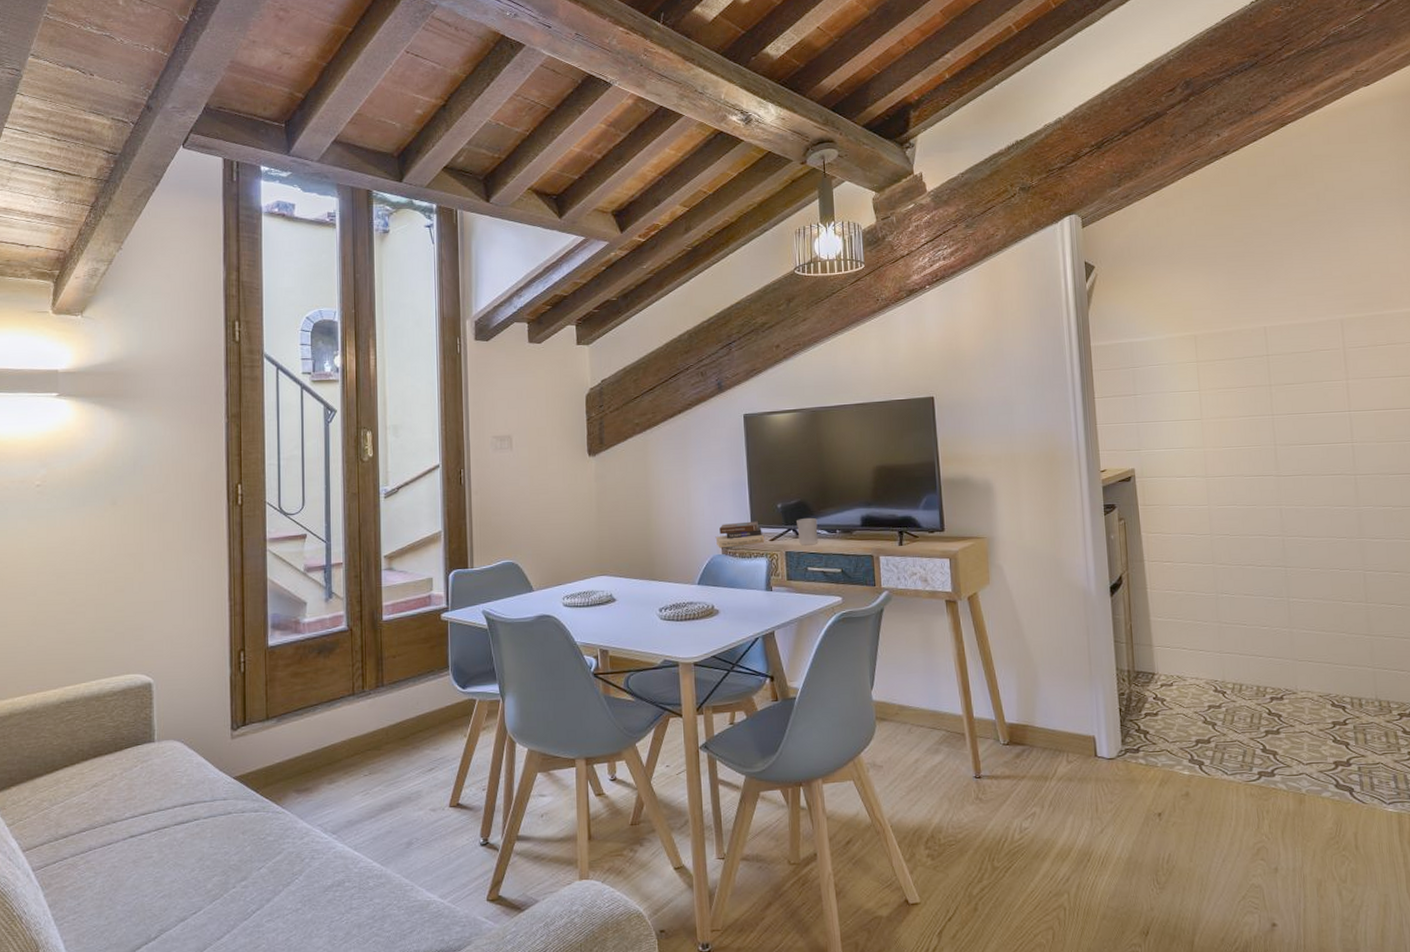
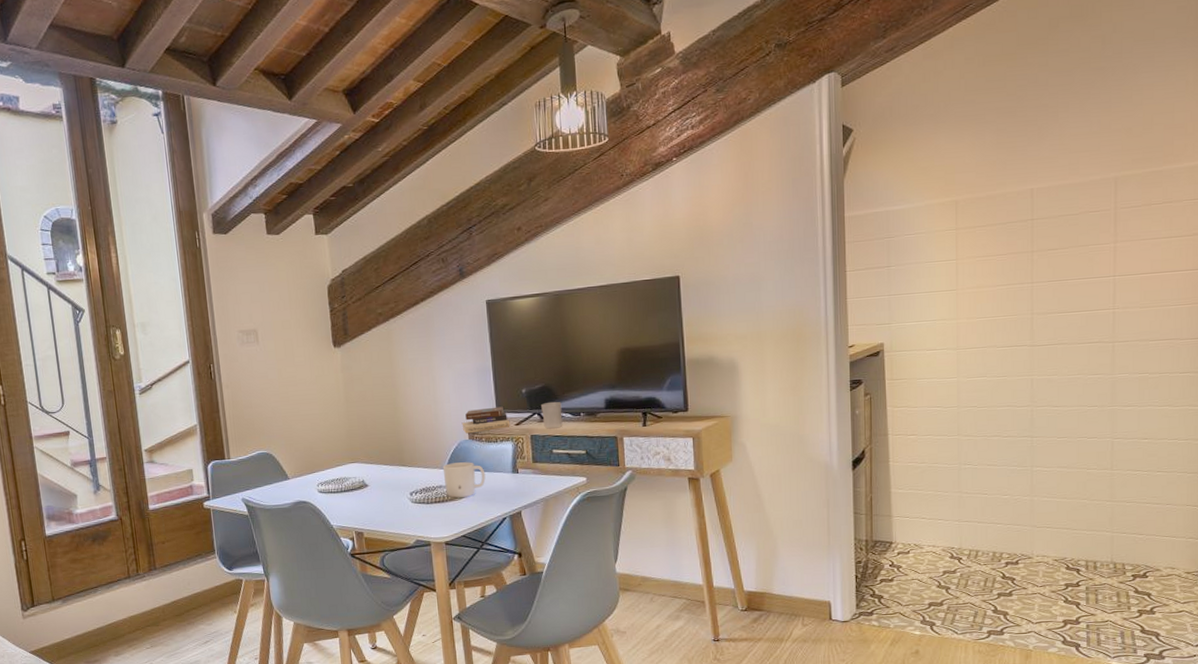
mug: none [694,578,739,616] -> present [442,462,486,499]

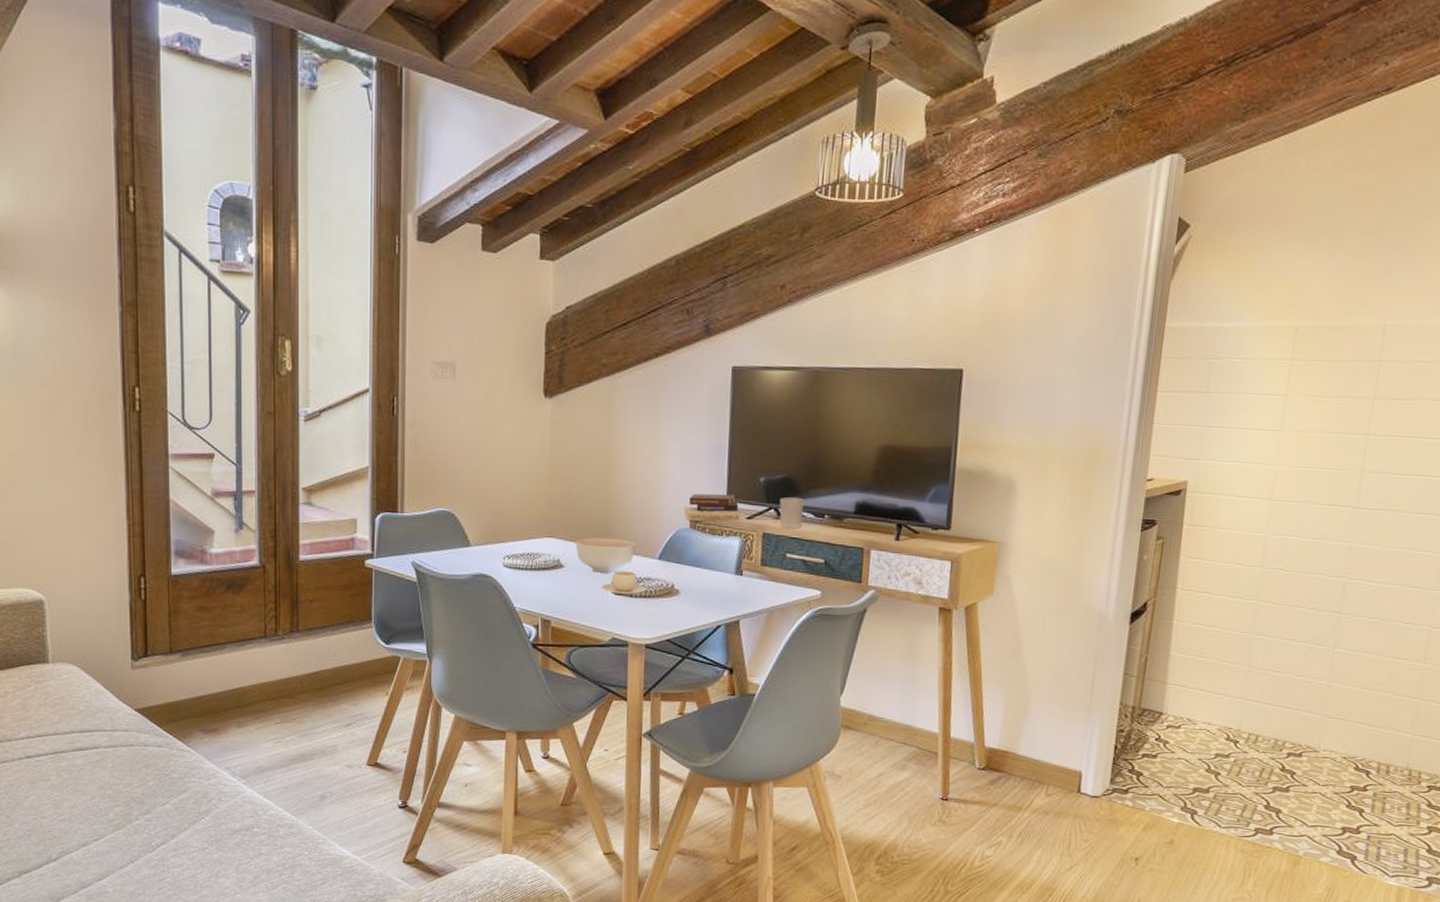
bowl: none [375,456,426,487] -> present [575,537,635,573]
teacup: none [401,482,440,504] -> present [601,571,647,596]
mug: present [442,462,486,499] -> none [654,553,704,596]

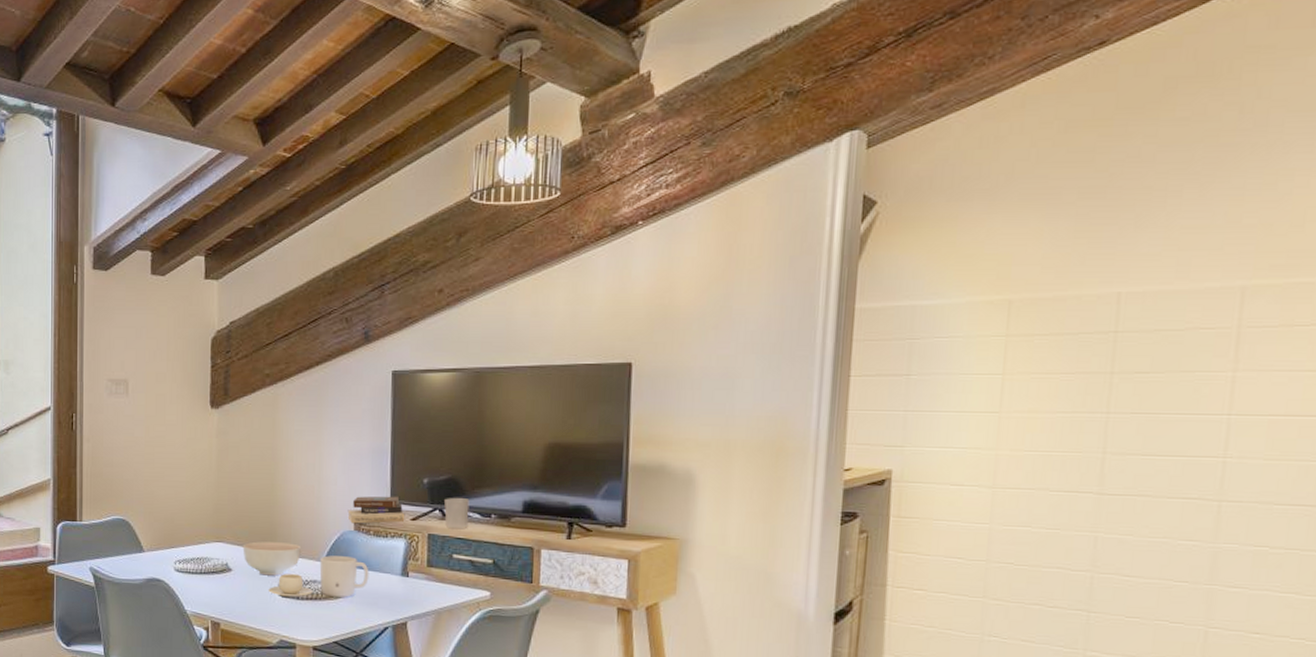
mug: none [654,553,704,596] -> present [319,555,369,598]

